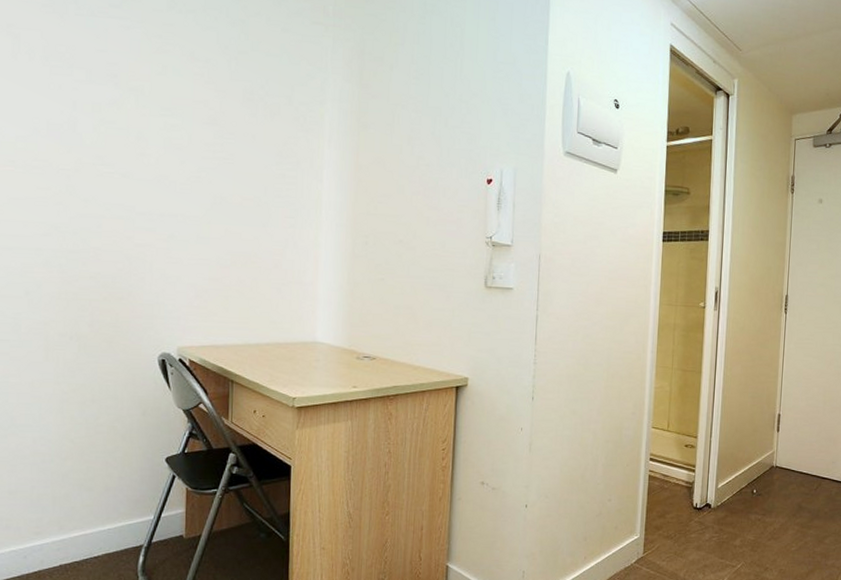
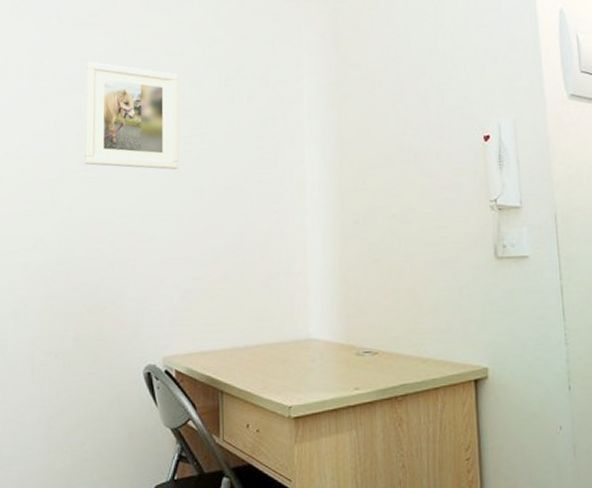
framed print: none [103,54,203,175] -> present [85,61,179,170]

